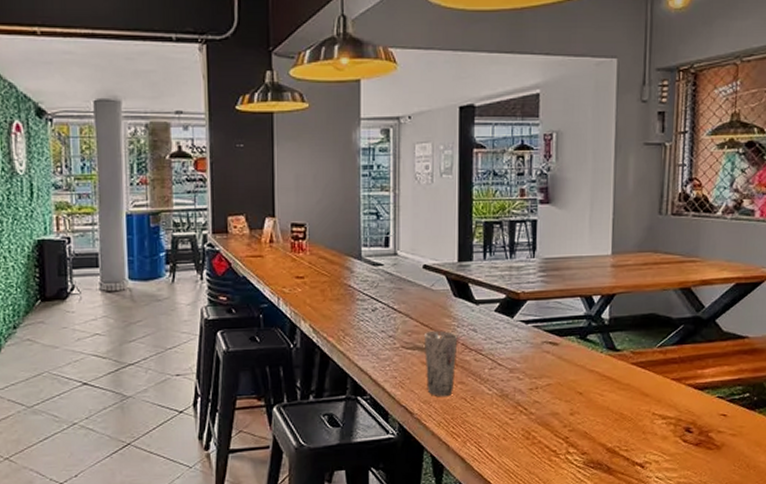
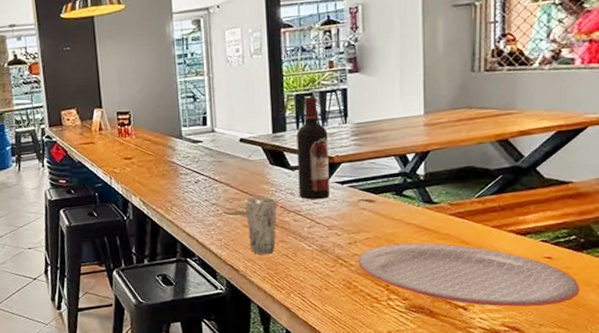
wine bottle: none [482,225,515,339] -> present [296,96,330,200]
plate: none [538,391,752,467] -> present [358,242,581,307]

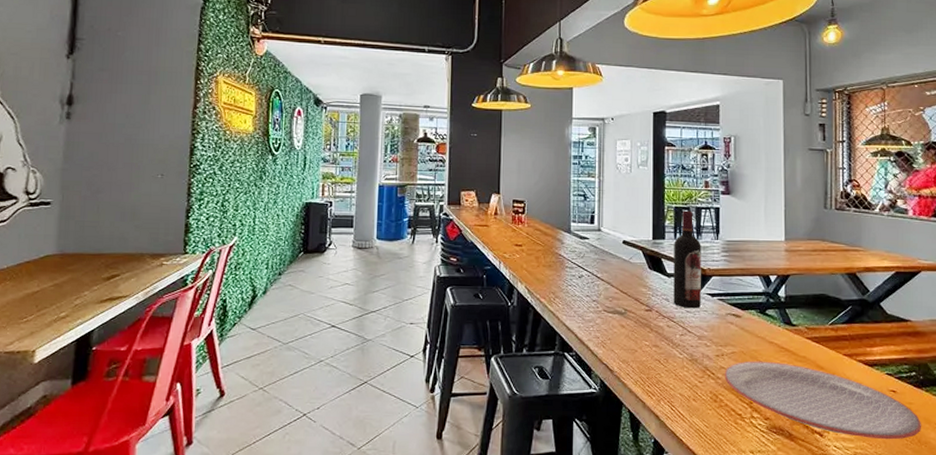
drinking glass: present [244,196,277,255] -> none [623,298,653,358]

